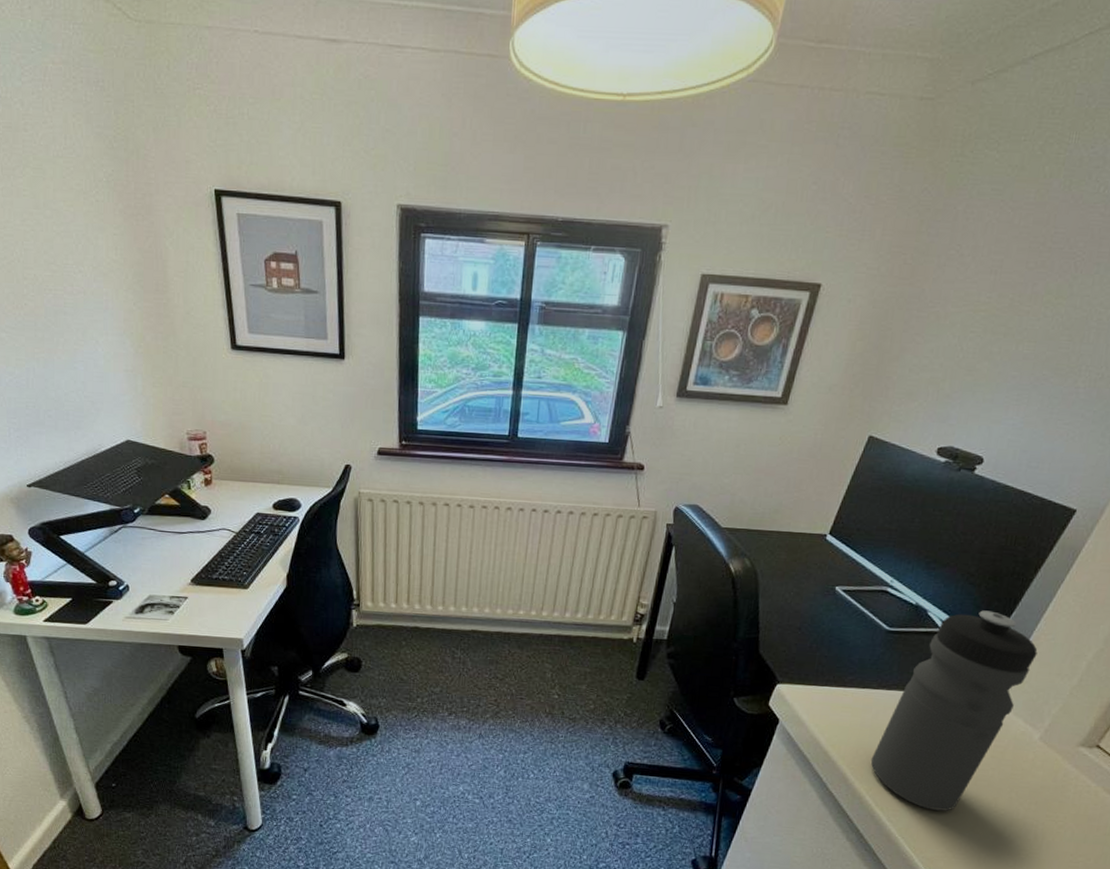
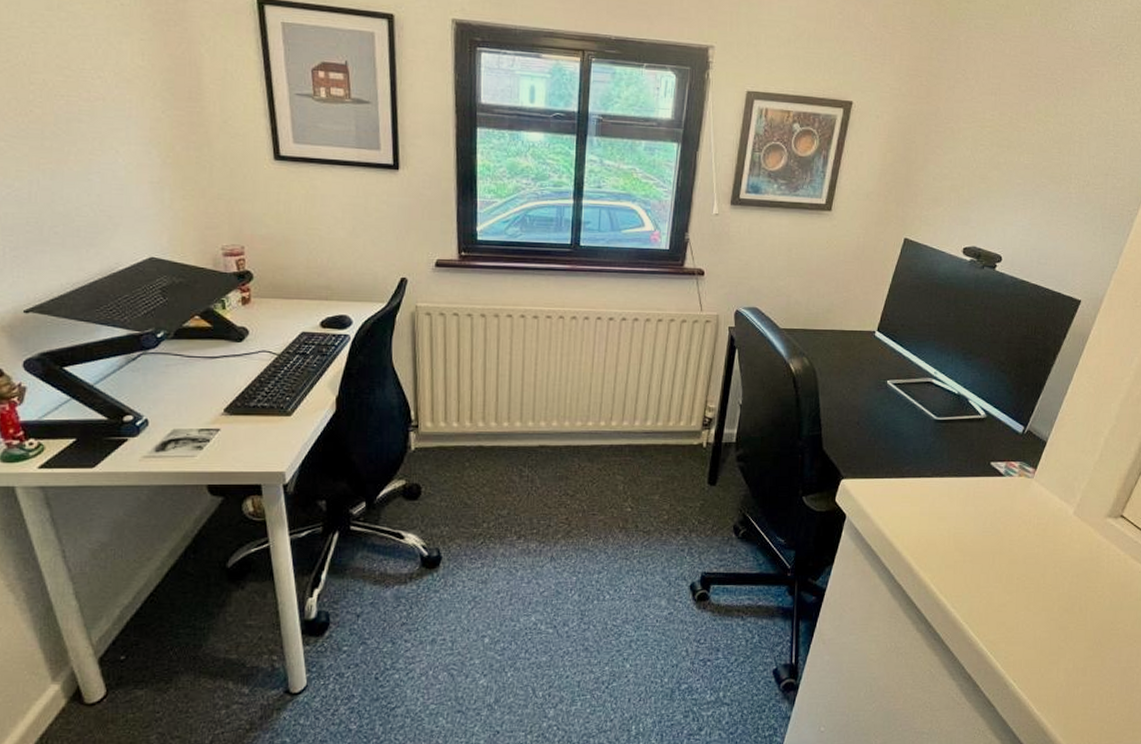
water bottle: present [870,610,1038,811] -> none [932,396,1064,592]

